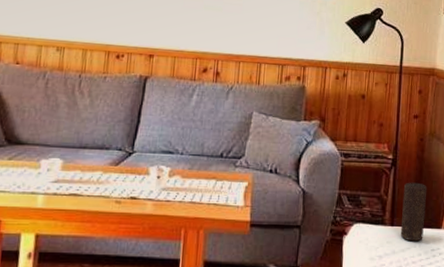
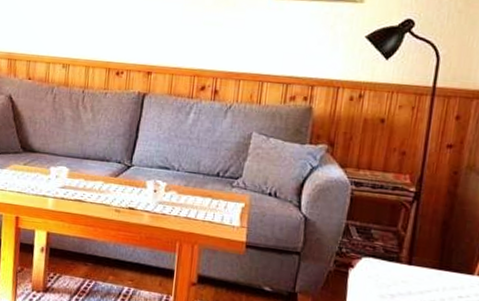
candle: present [400,182,427,242] -> none [419,219,459,286]

